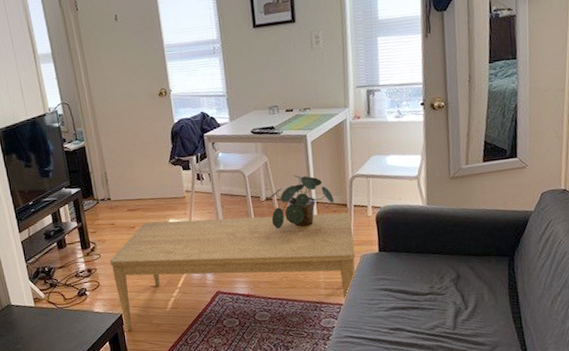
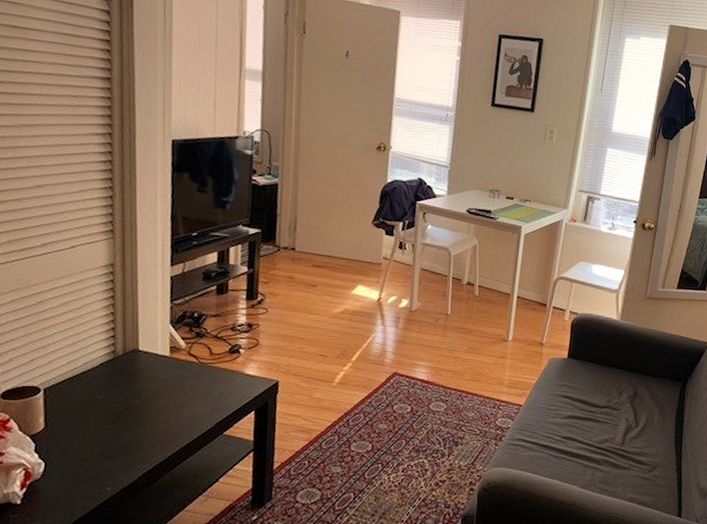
coffee table: present [110,212,356,330] -> none [278,283,548,401]
potted plant: present [267,175,335,229] -> none [468,264,536,320]

